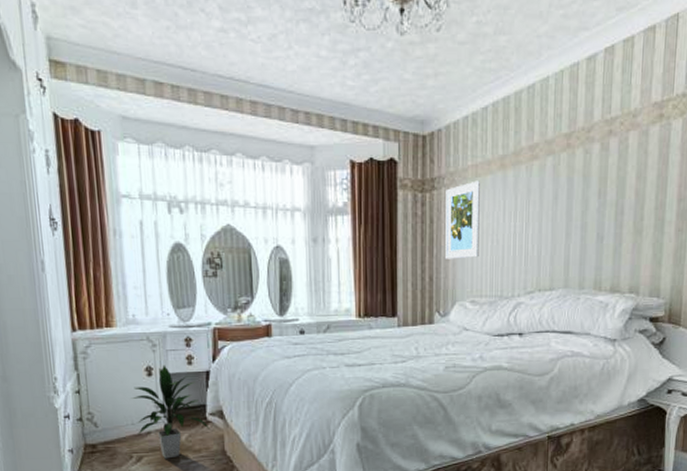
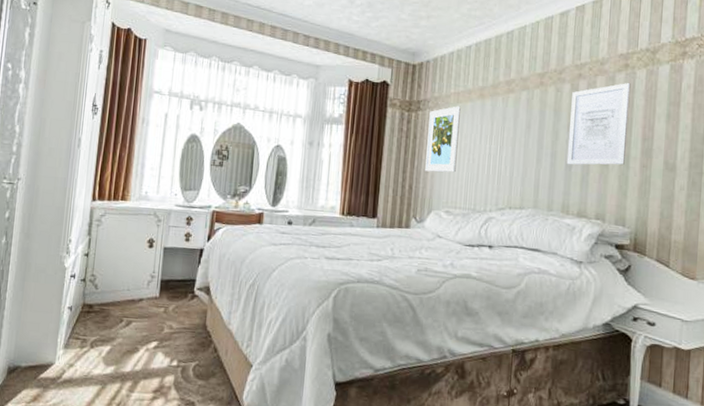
indoor plant: present [131,364,210,459] -> none [131,239,196,327]
wall art: none [597,137,666,237] -> present [566,83,631,165]

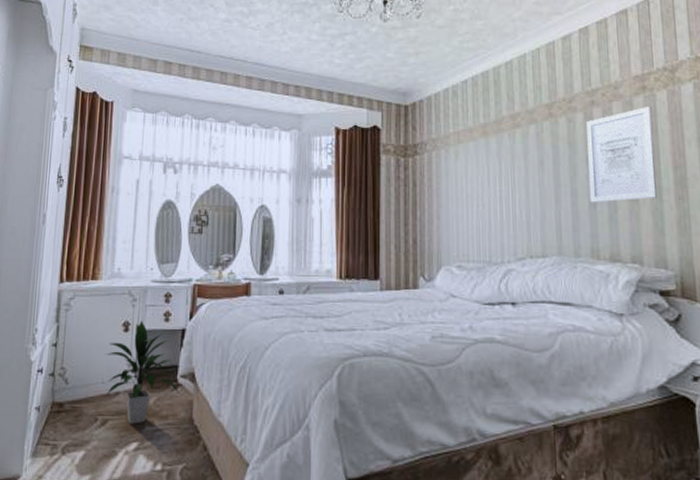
indoor plant: none [131,239,196,327] -> present [105,320,180,424]
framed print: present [424,106,462,173] -> none [428,147,464,223]

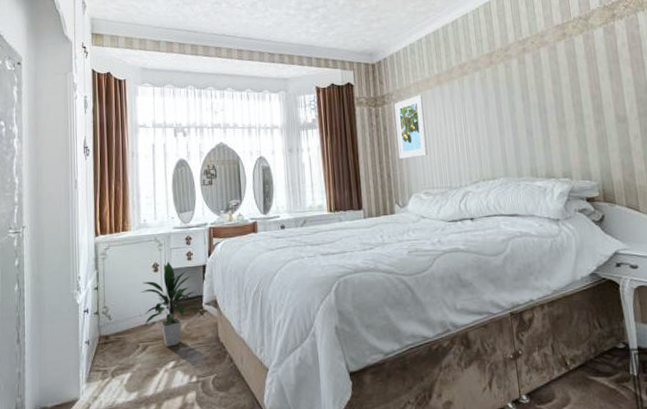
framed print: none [428,147,464,223] -> present [394,94,428,159]
wall art: present [586,107,657,203] -> none [520,50,580,132]

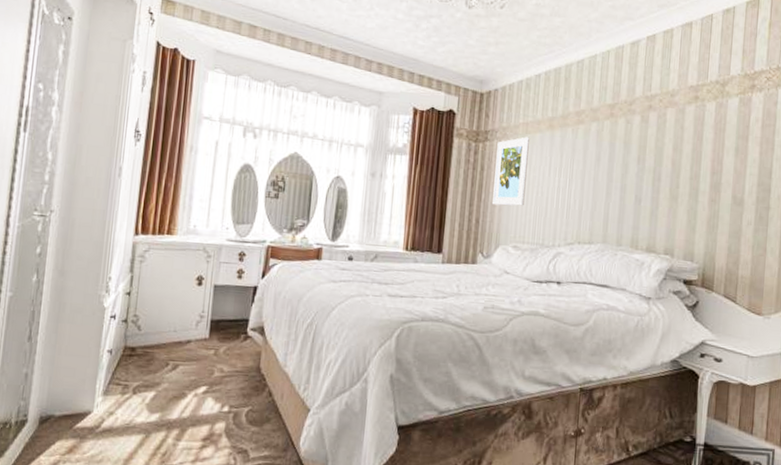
indoor plant: present [140,261,206,347] -> none [178,276,249,370]

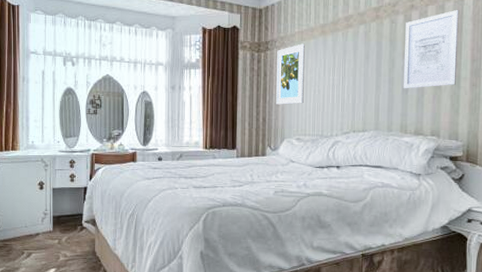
wall art: none [636,115,701,199] -> present [403,10,459,89]

